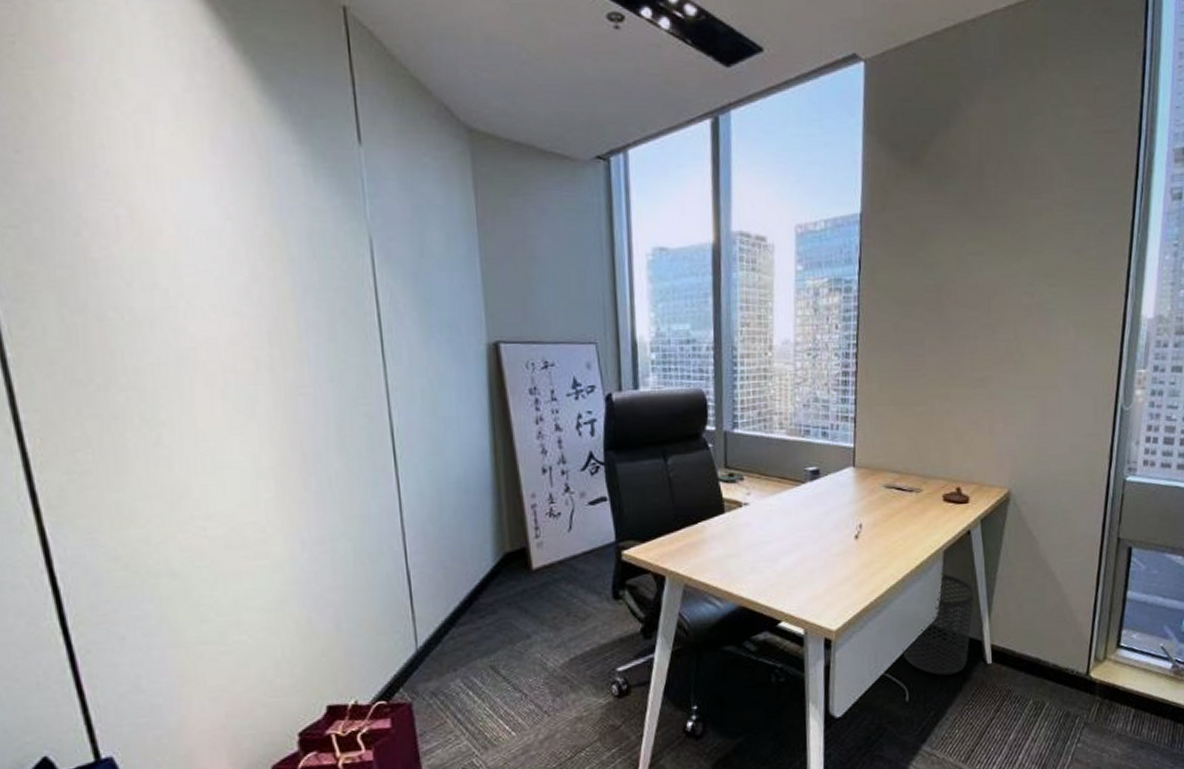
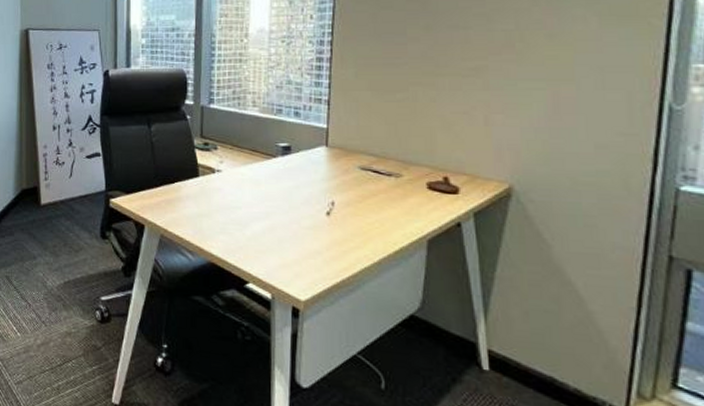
waste bin: present [902,573,975,676] -> none [378,263,466,373]

